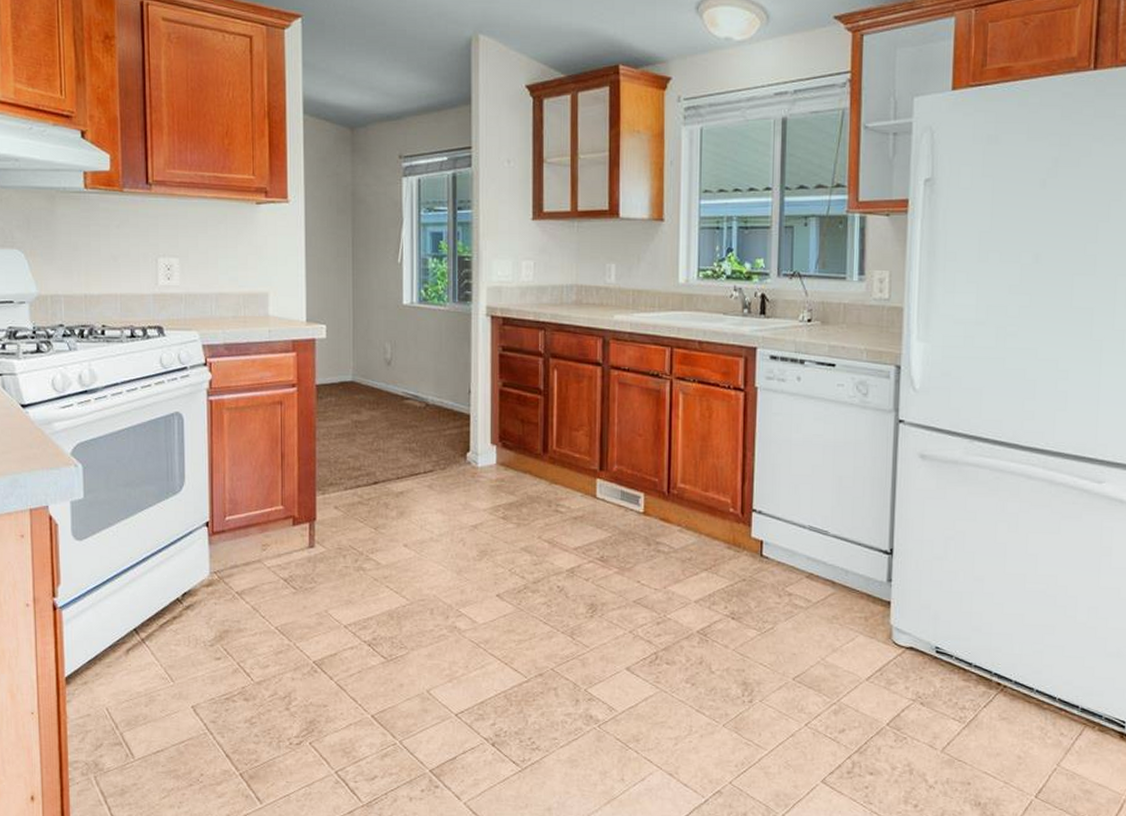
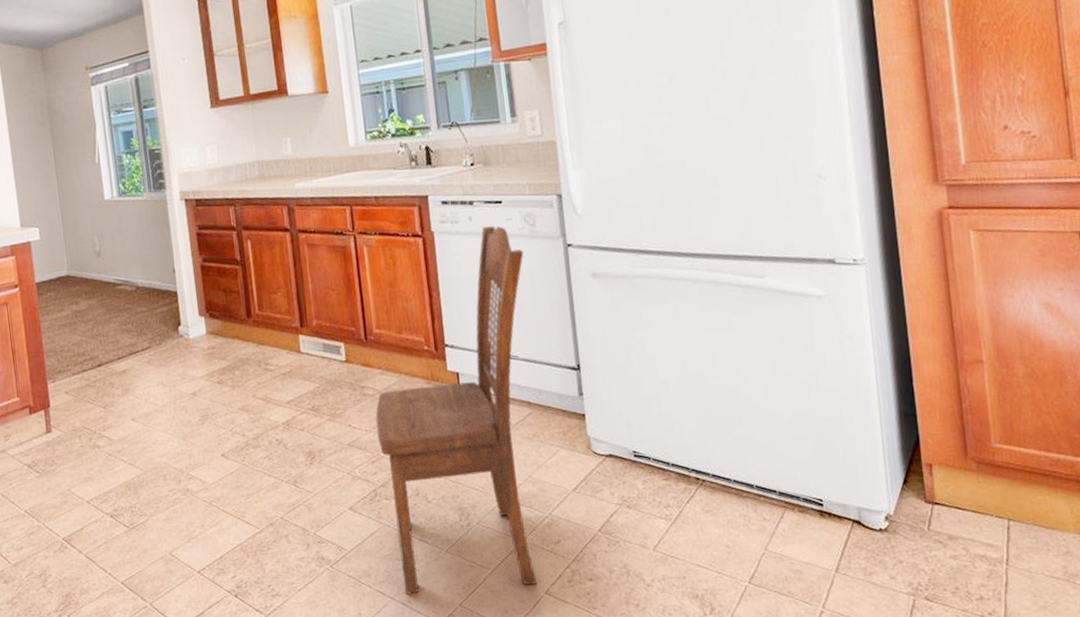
dining chair: none [667,389,851,771] -> present [375,226,537,594]

